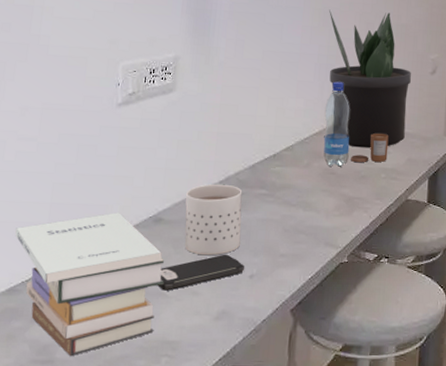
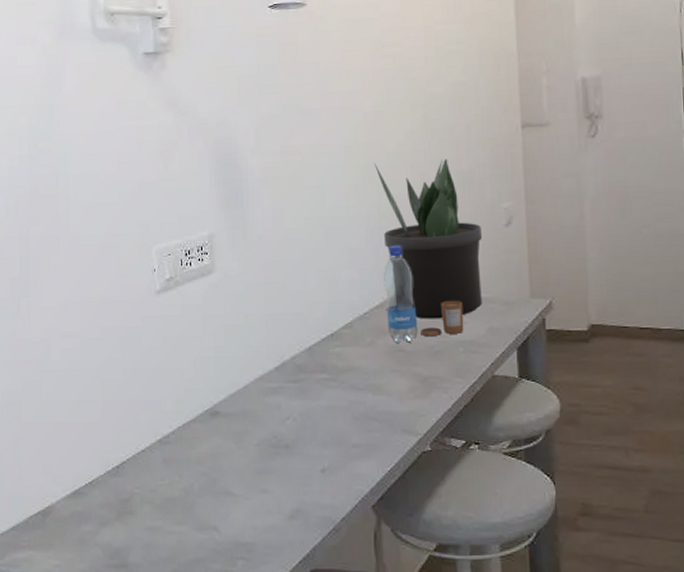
books: present [15,212,165,357] -> none [72,408,230,561]
phone: present [157,254,245,291] -> none [223,447,315,489]
mug: present [185,184,243,256] -> none [240,370,306,450]

